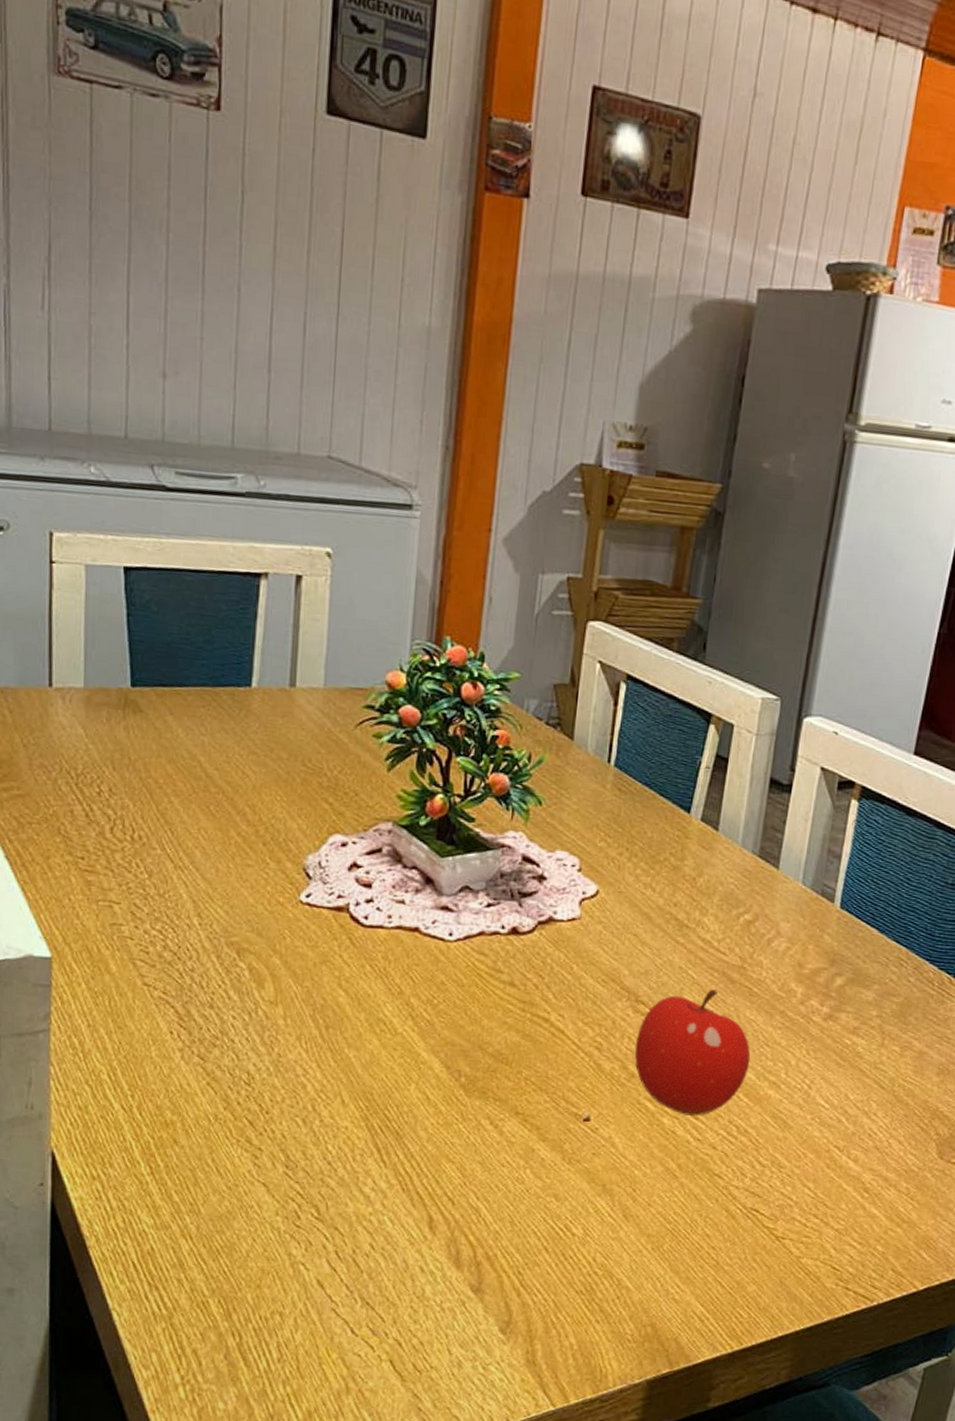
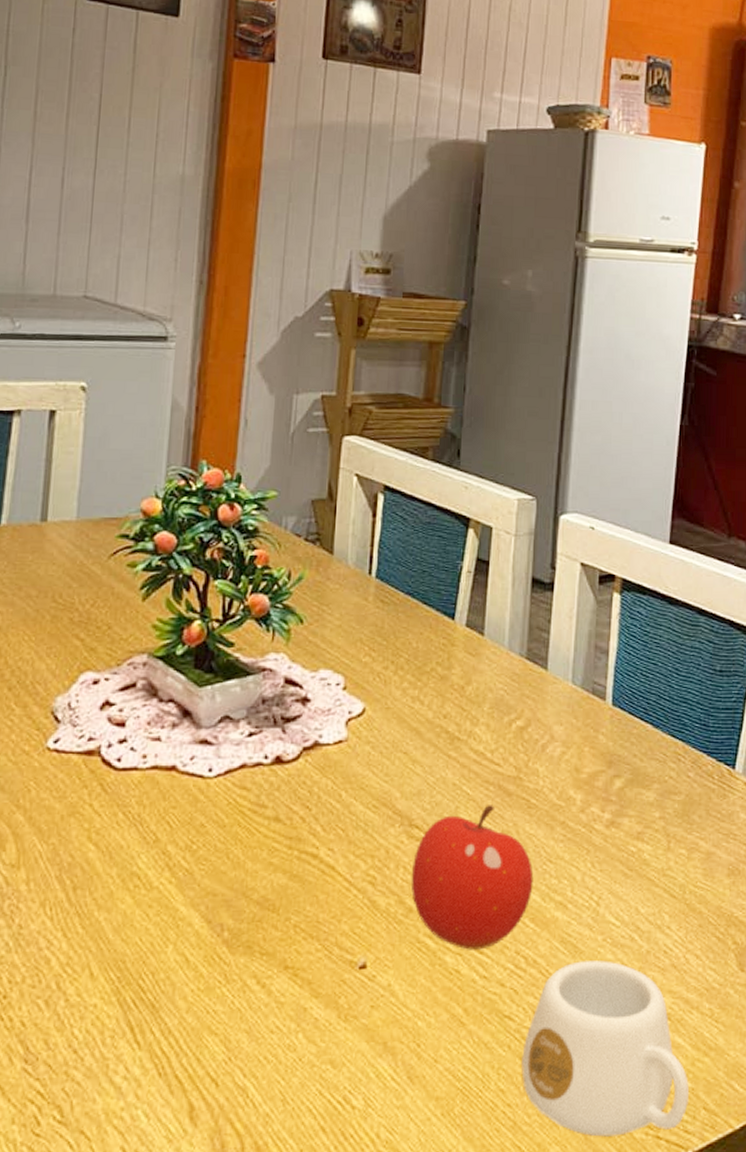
mug: none [726,1135,880,1283] -> present [521,960,690,1137]

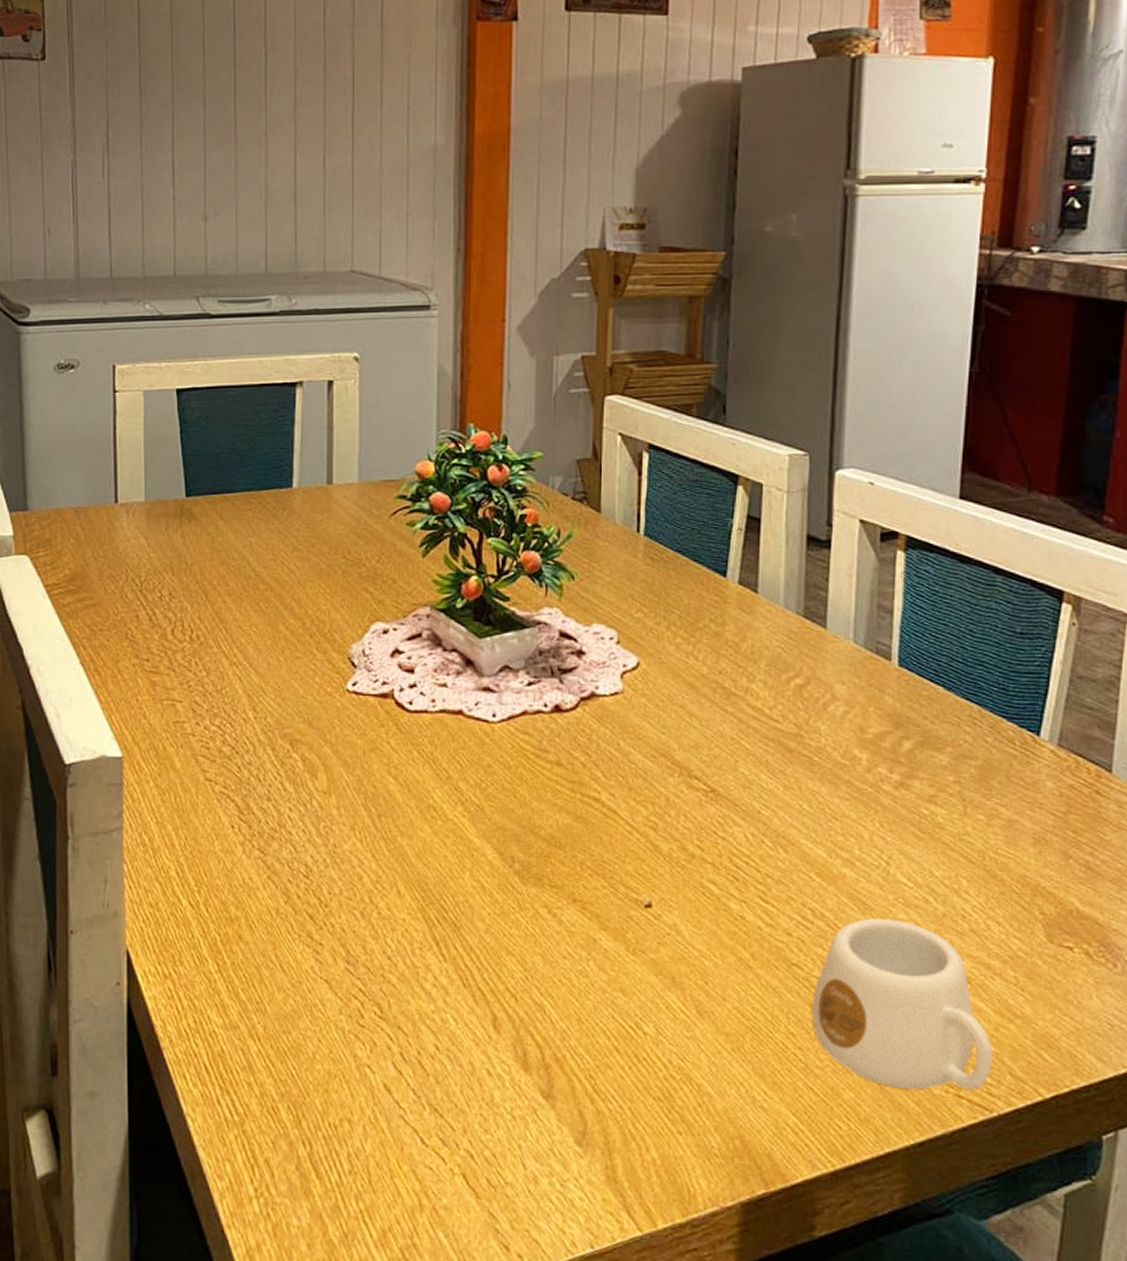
fruit: present [411,805,534,950] -> none [692,760,818,899]

